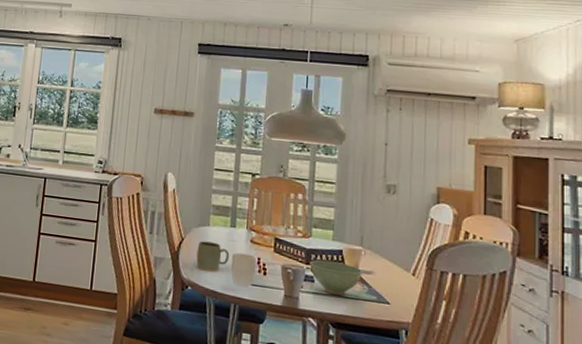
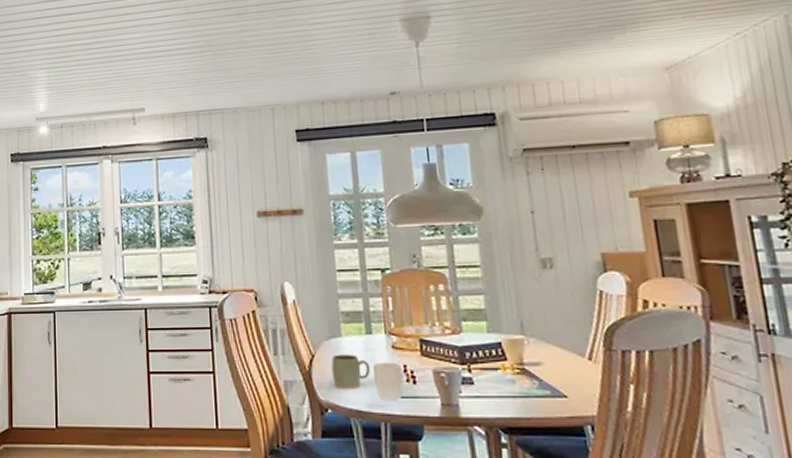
bowl: present [310,260,363,296] -> none [465,357,530,396]

